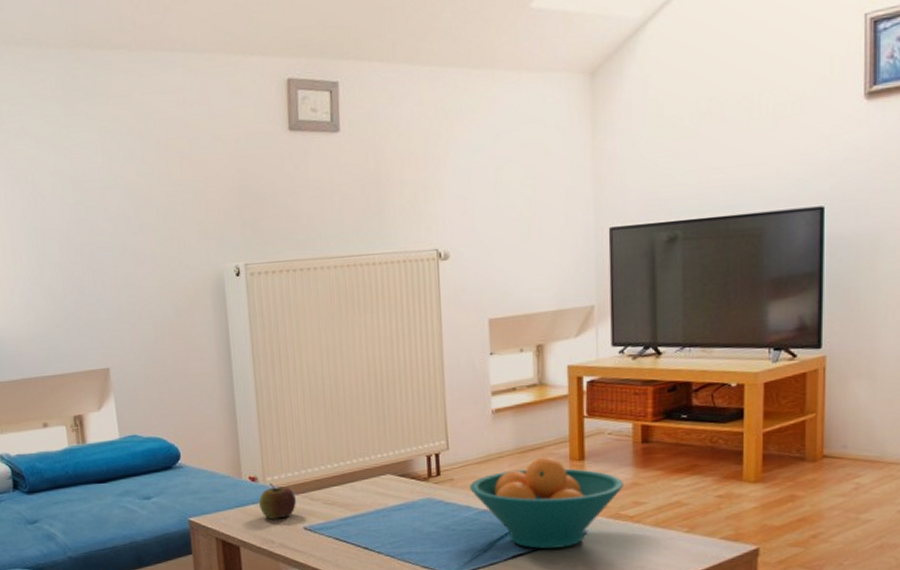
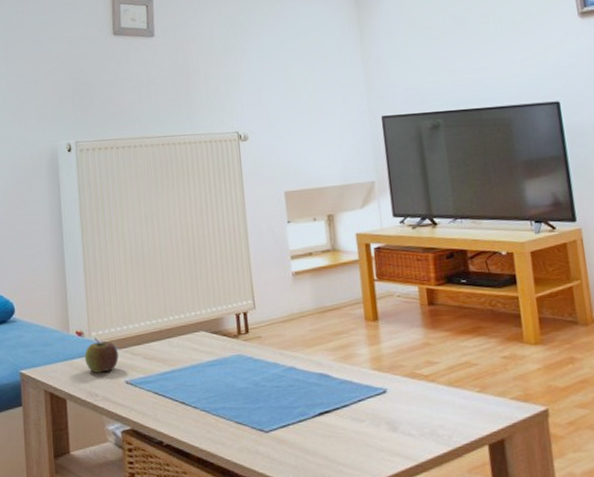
fruit bowl: present [470,456,624,549] -> none [276,317,417,406]

